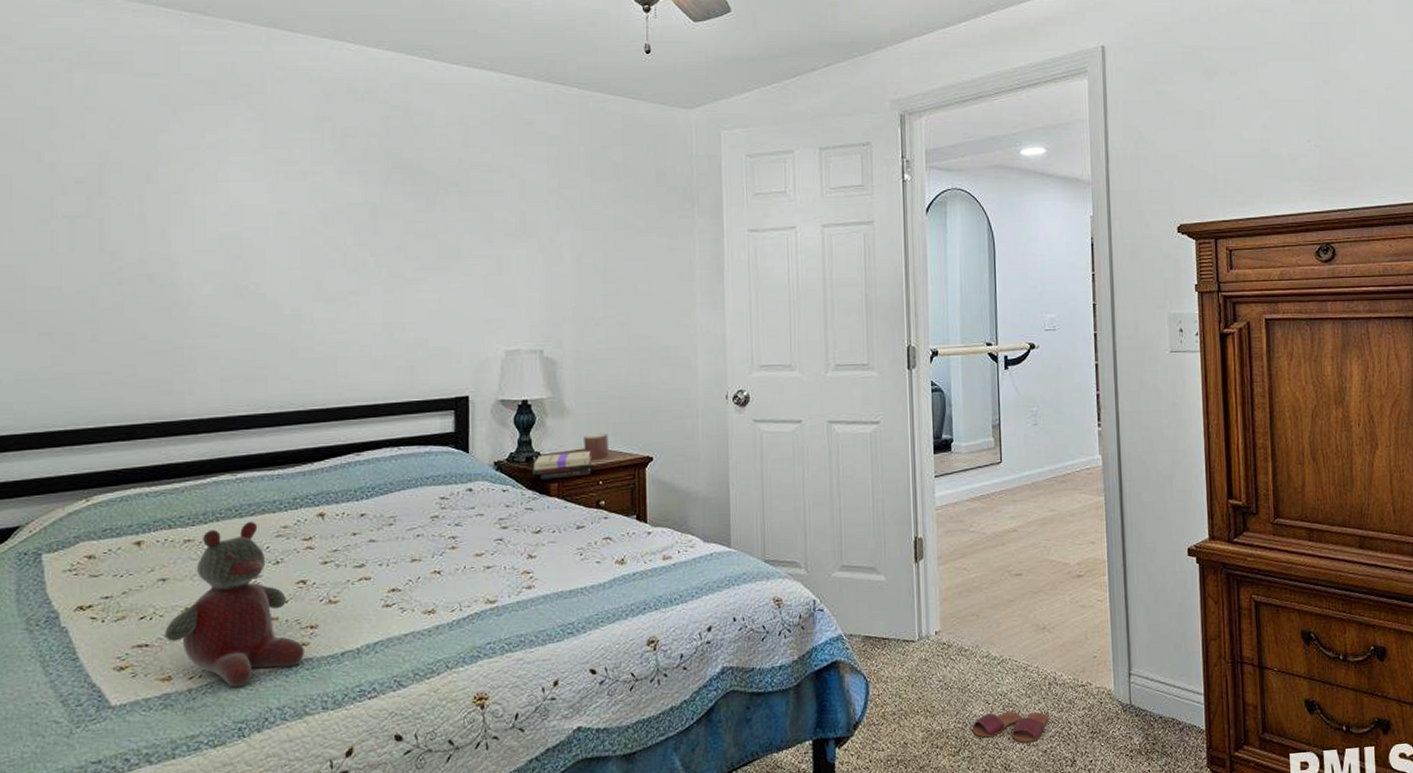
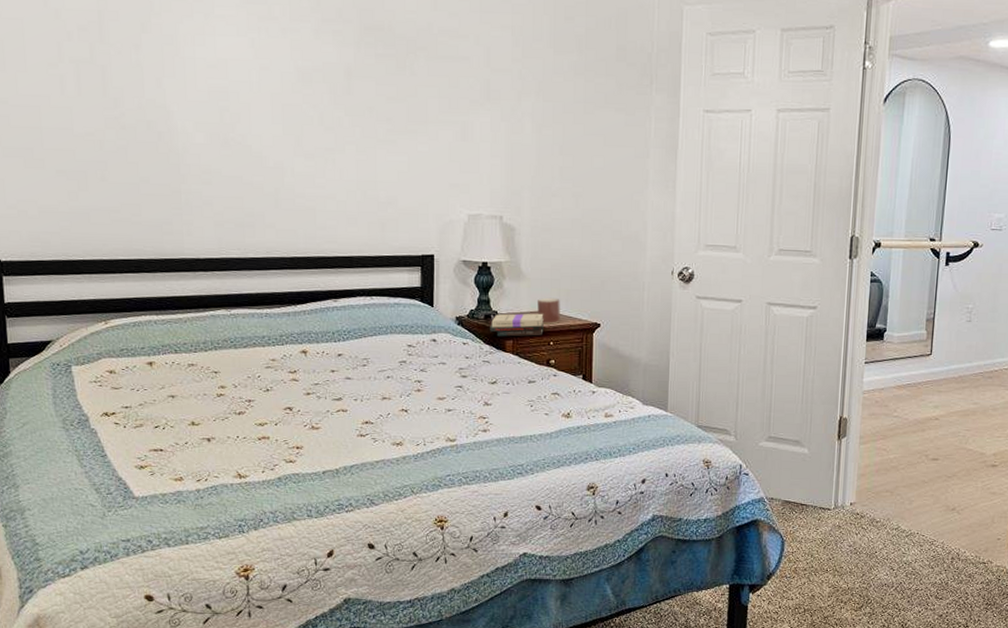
stuffed bear: present [165,522,304,687] -> none [176,353,292,492]
slippers: present [972,711,1048,743] -> none [875,577,947,606]

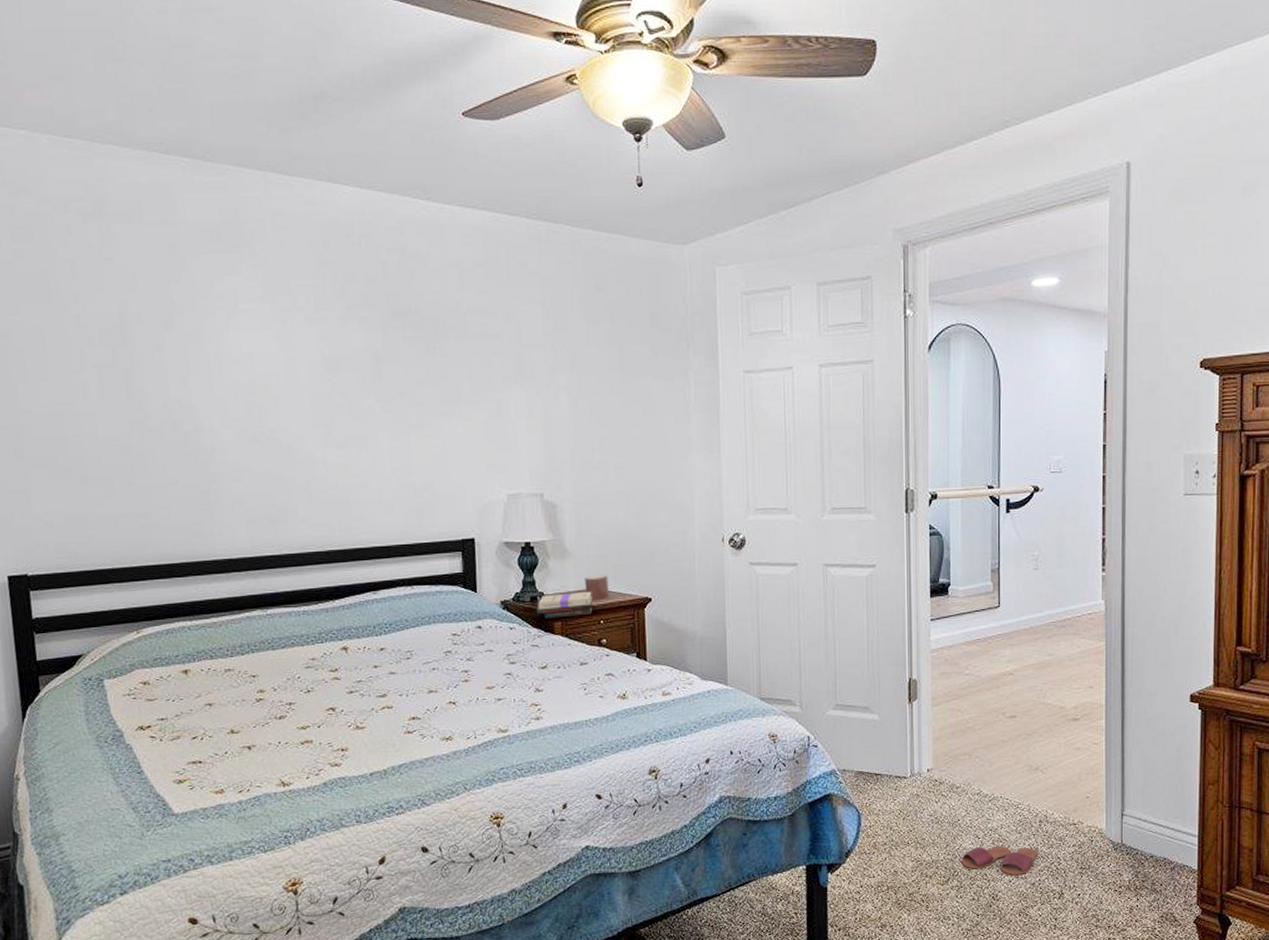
slippers: none [875,577,947,606] -> present [961,845,1037,875]

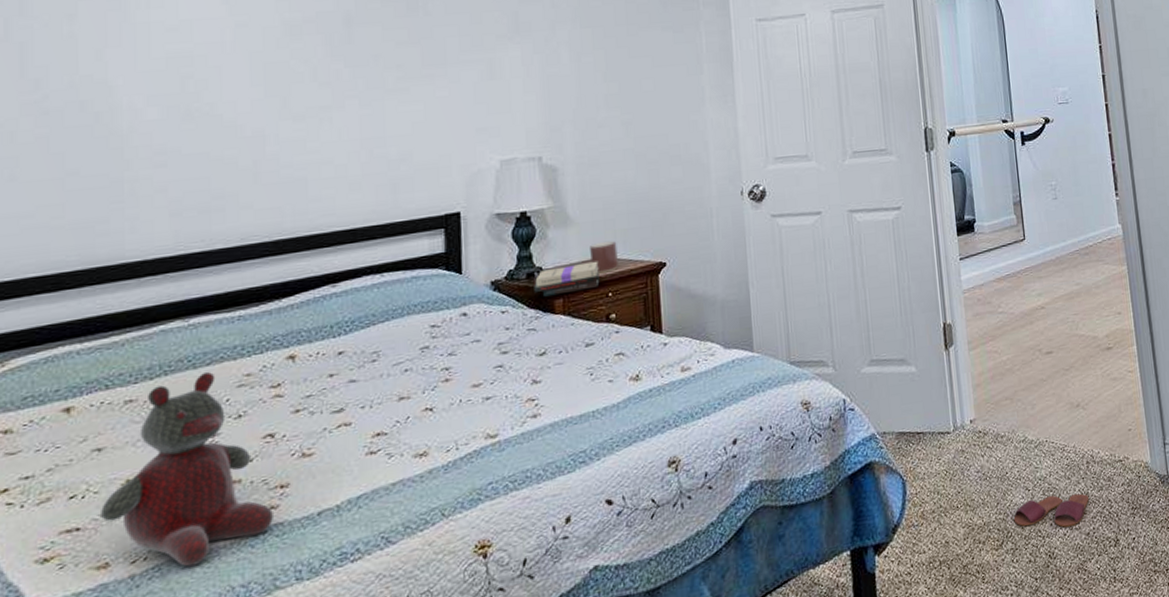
stuffed bear: none [215,654,338,801] -> present [101,372,273,567]

